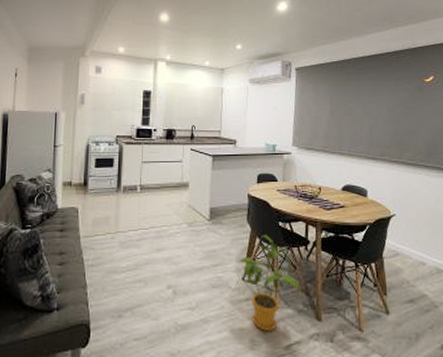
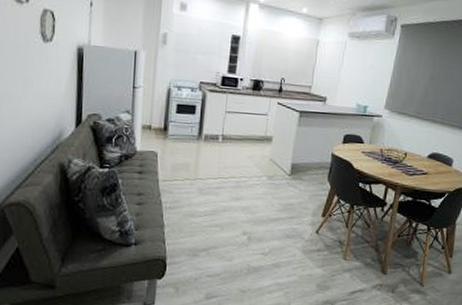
house plant: present [239,234,302,331] -> none [314,193,372,279]

